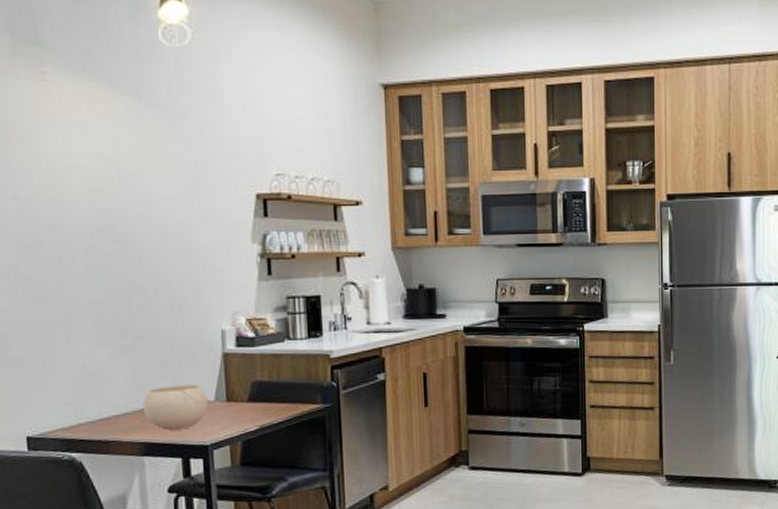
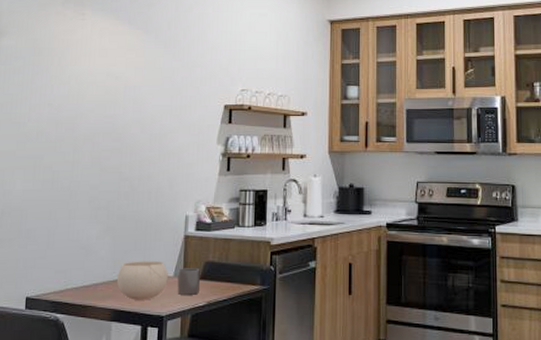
mug: none [219,389,250,420] -> present [177,268,201,295]

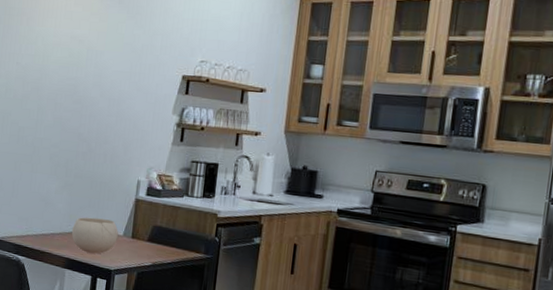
mug: present [177,268,201,295] -> none [125,228,148,255]

